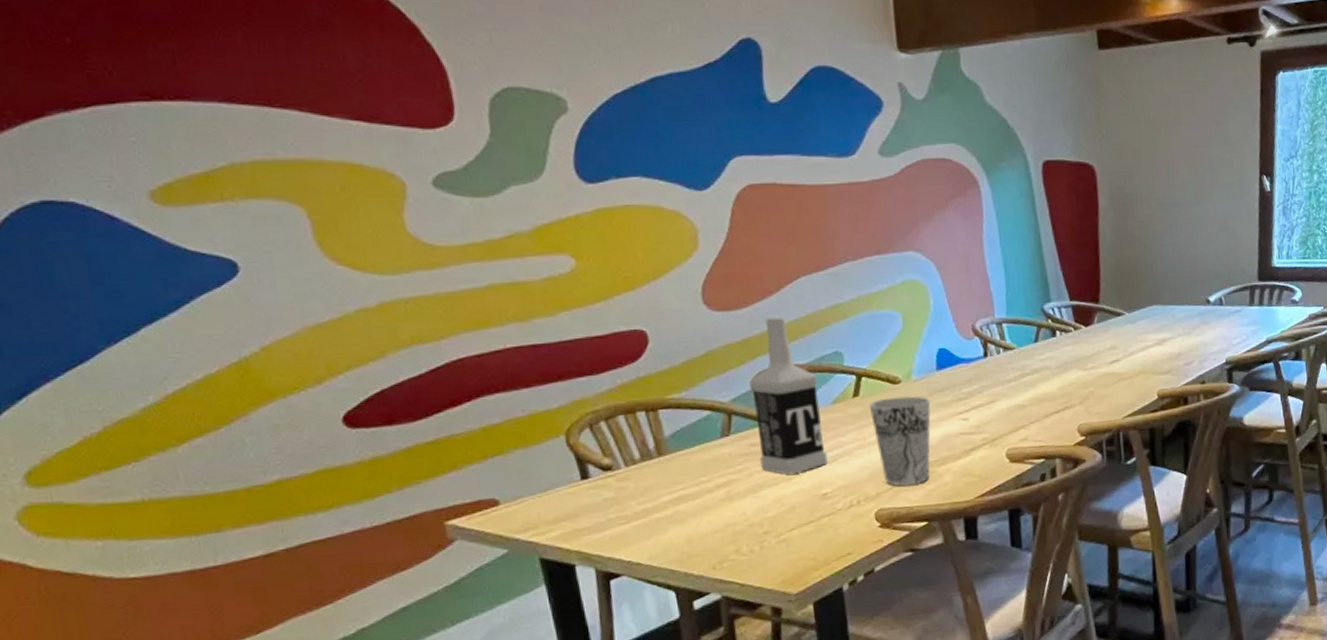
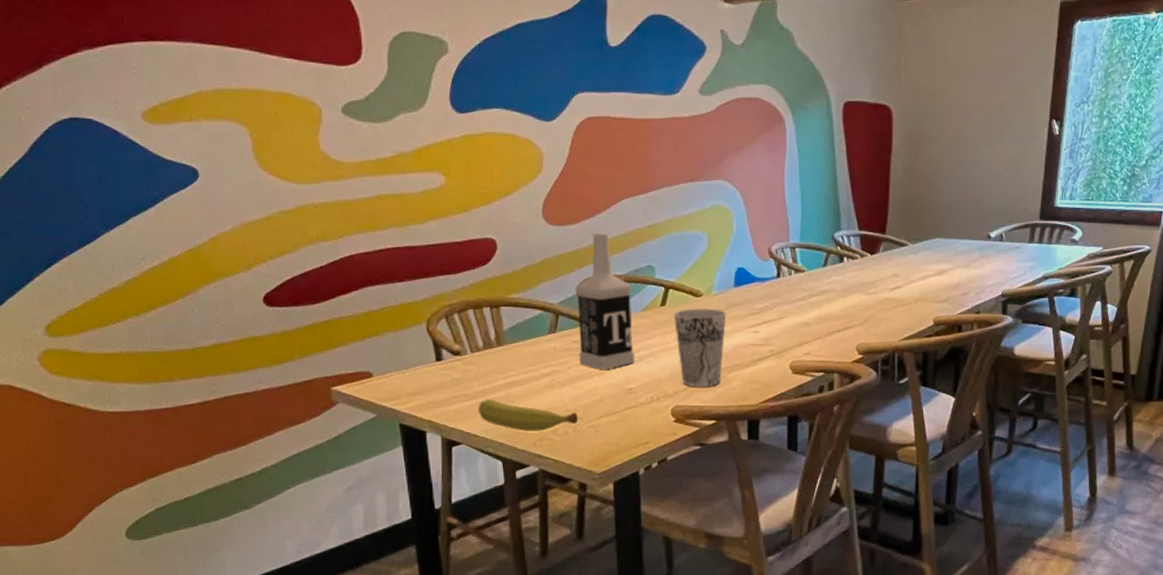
fruit: none [639,519,765,554] -> present [477,399,578,431]

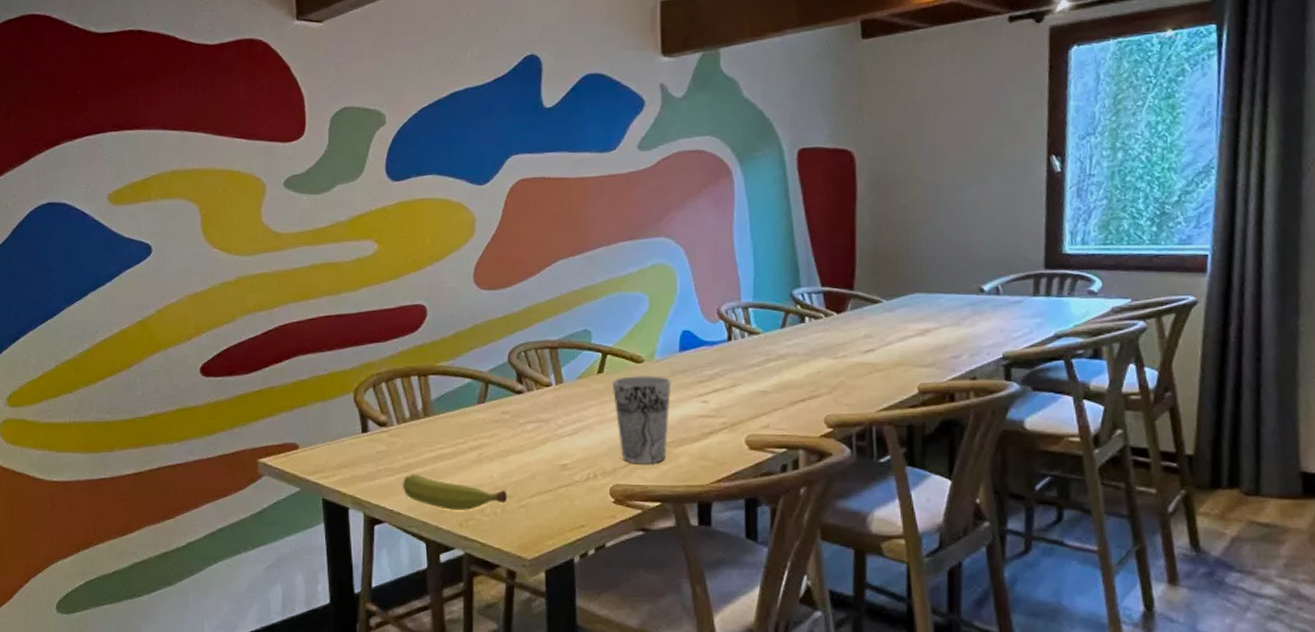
vodka: present [575,232,635,369] -> none [506,295,569,443]

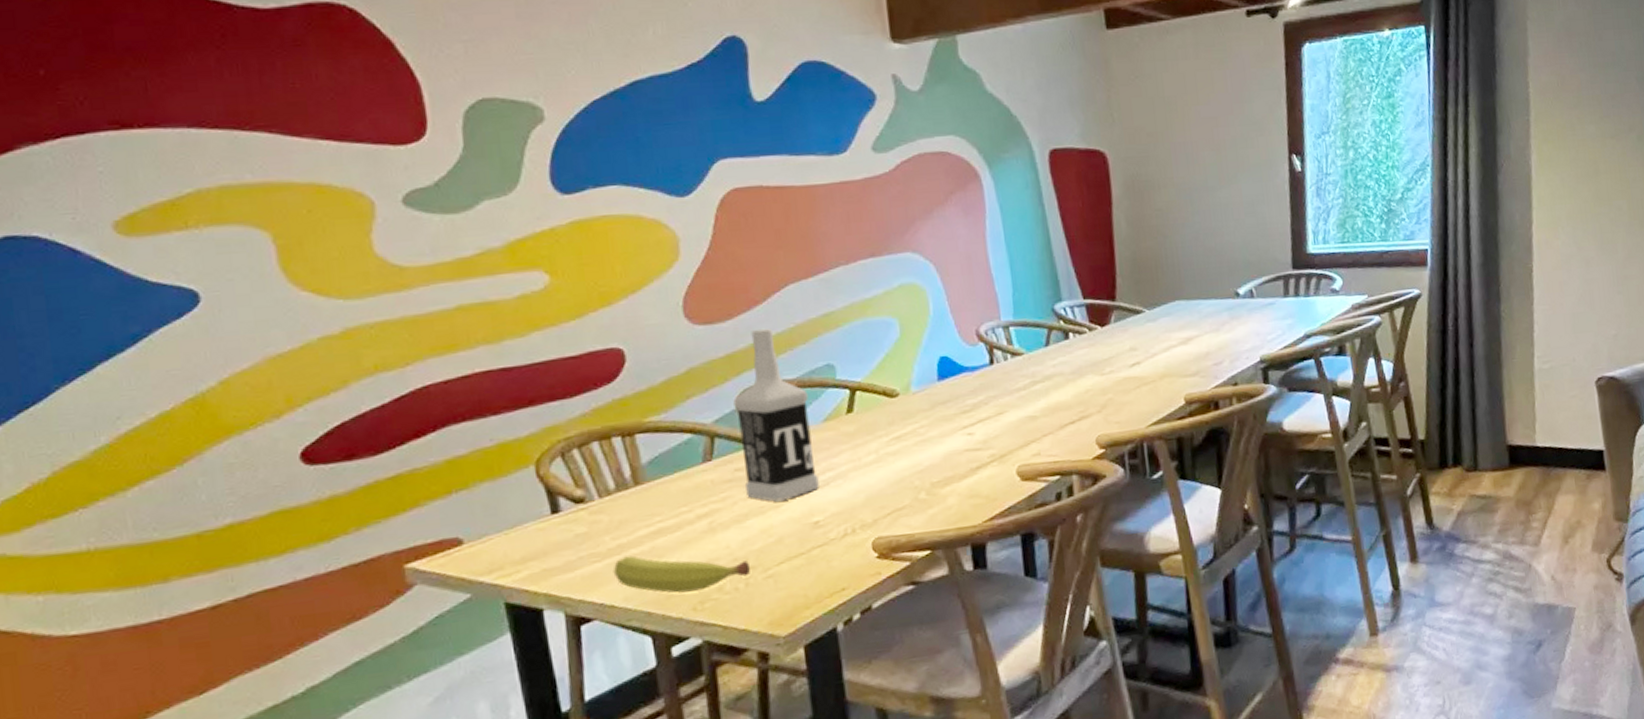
vodka: none [506,295,569,443] -> present [733,328,819,502]
cup: present [611,376,672,464] -> none [863,410,933,511]

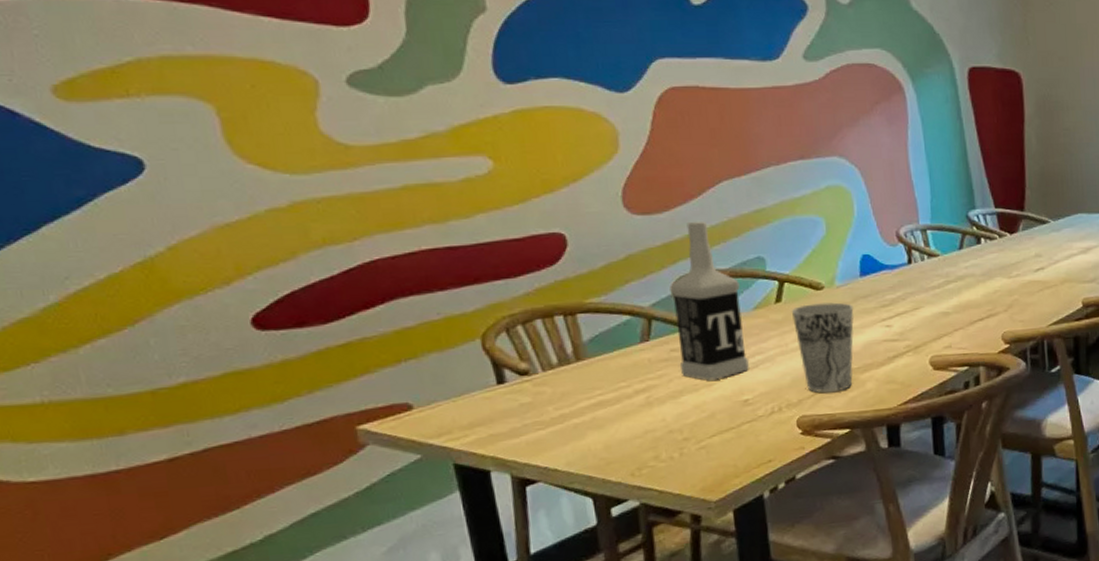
fruit: present [613,556,750,594] -> none [556,425,684,460]
cup: none [863,410,933,511] -> present [791,302,854,393]

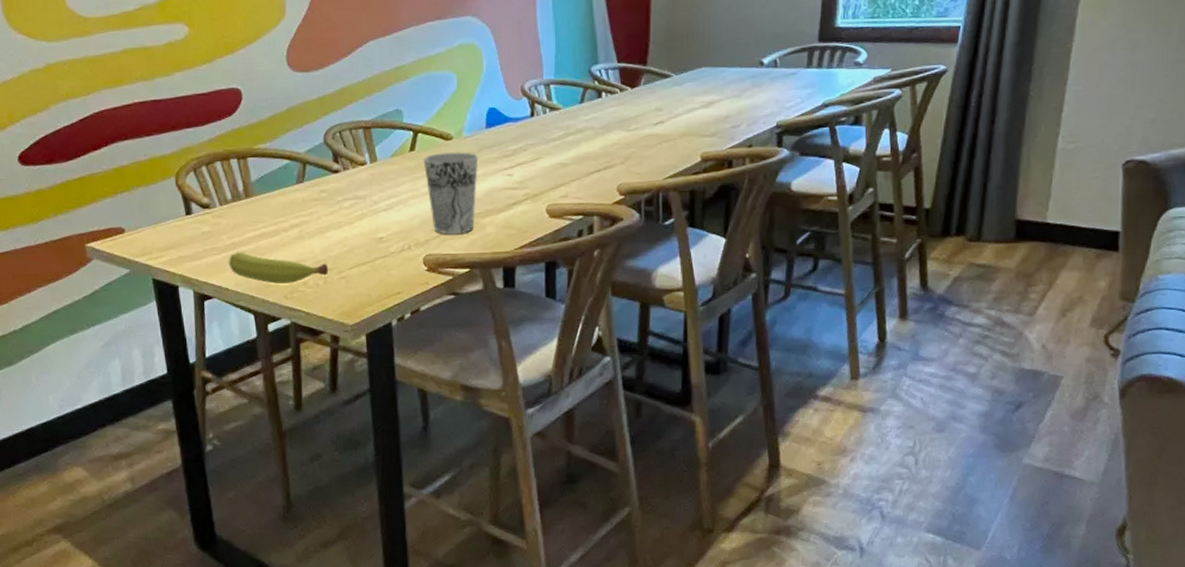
fruit: none [556,425,684,460] -> present [228,252,328,284]
vodka: present [669,220,749,380] -> none [322,77,385,219]

